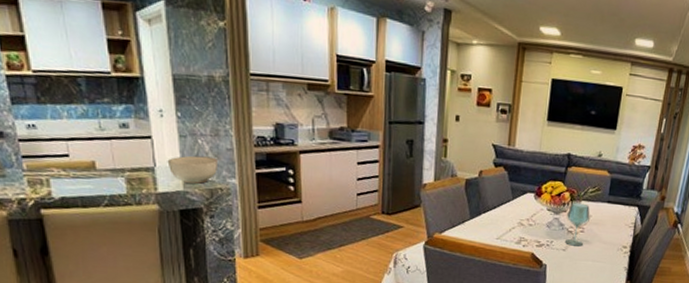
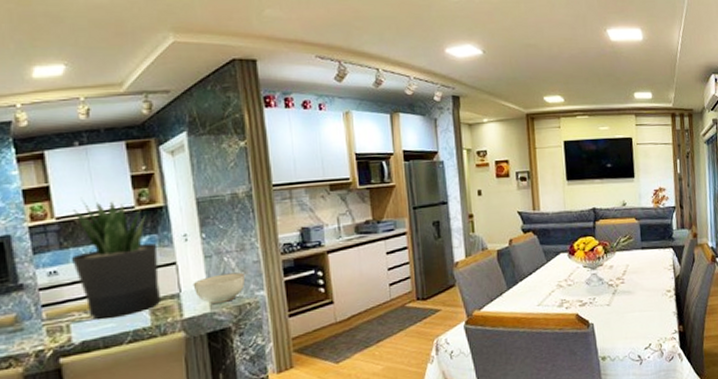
planter: none [48,58,137,180] -> present [71,201,162,319]
wine glass: present [565,202,590,247] -> none [603,254,628,300]

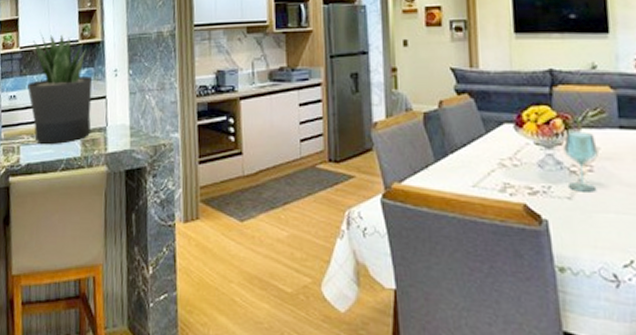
bowl: present [193,272,245,305] -> none [117,112,162,142]
wine glass: none [603,254,628,300] -> present [563,131,598,192]

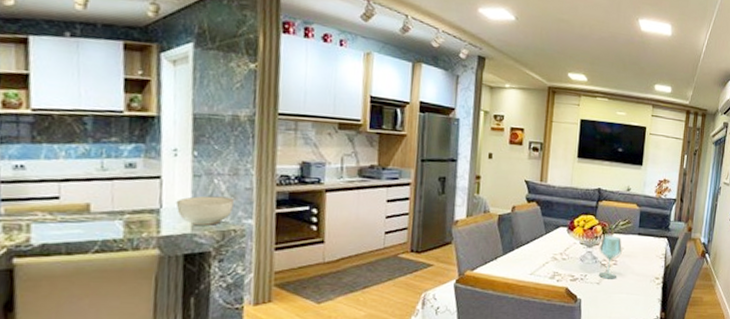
planter: present [27,33,93,144] -> none [42,96,143,224]
bowl: none [117,112,162,142] -> present [175,196,234,226]

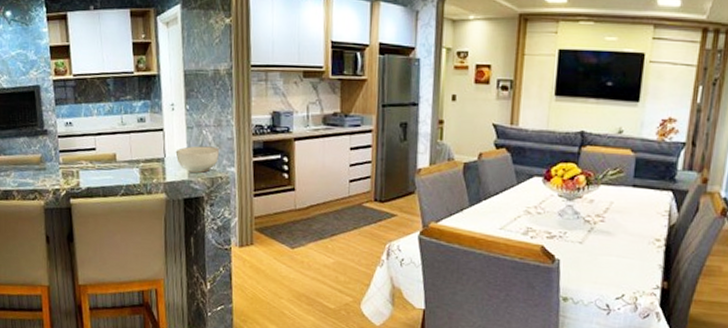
wine glass: present [599,235,622,279] -> none [581,187,612,239]

